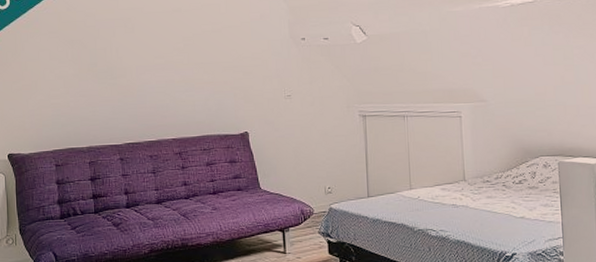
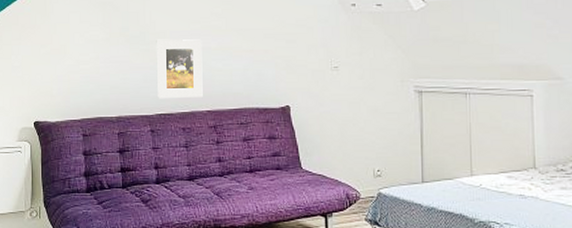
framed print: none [123,73,168,129] -> present [156,39,203,99]

